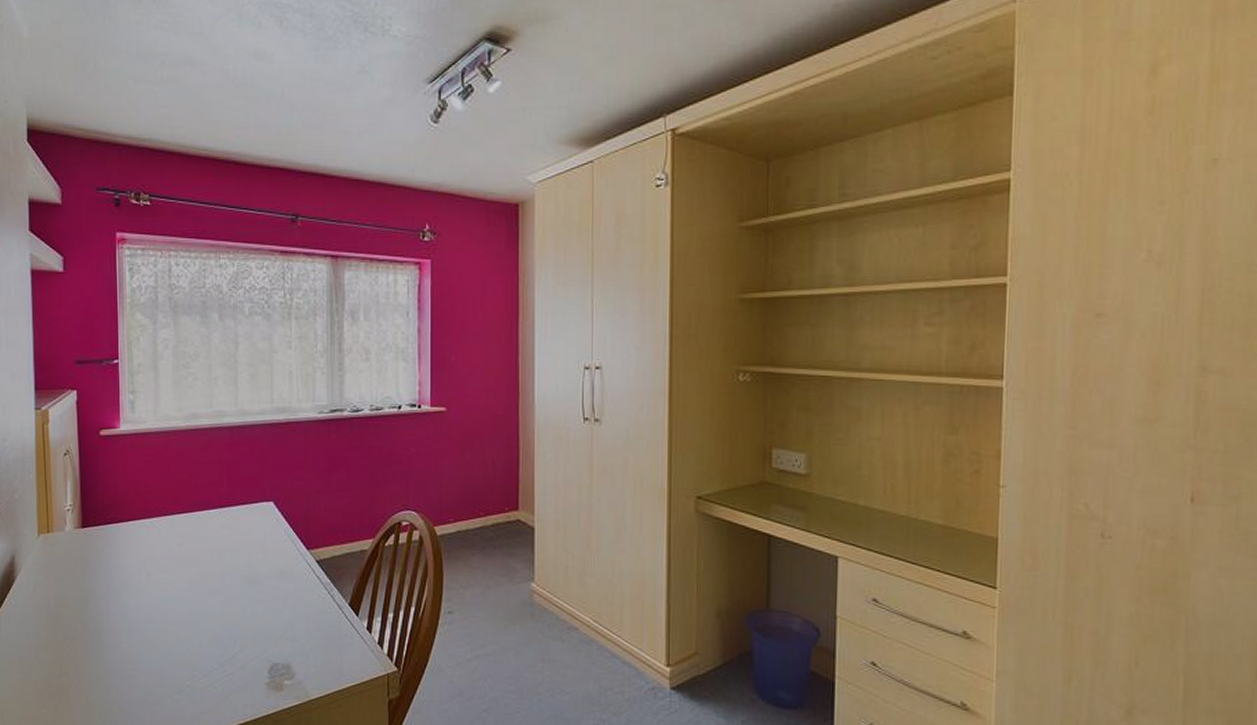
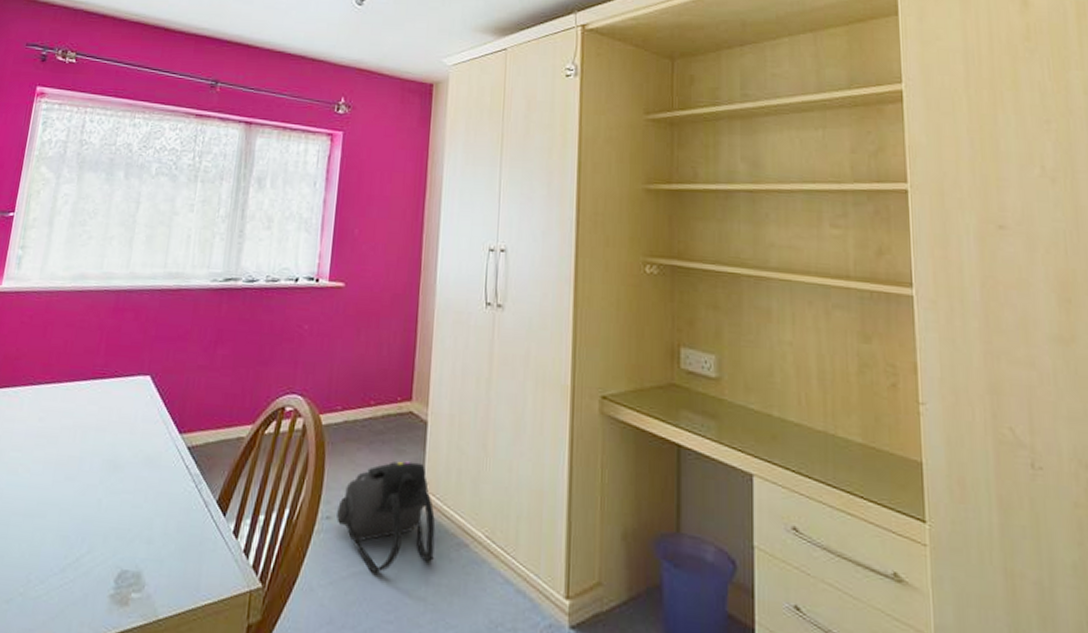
backpack: none [458,562,548,654] -> present [337,461,436,572]

